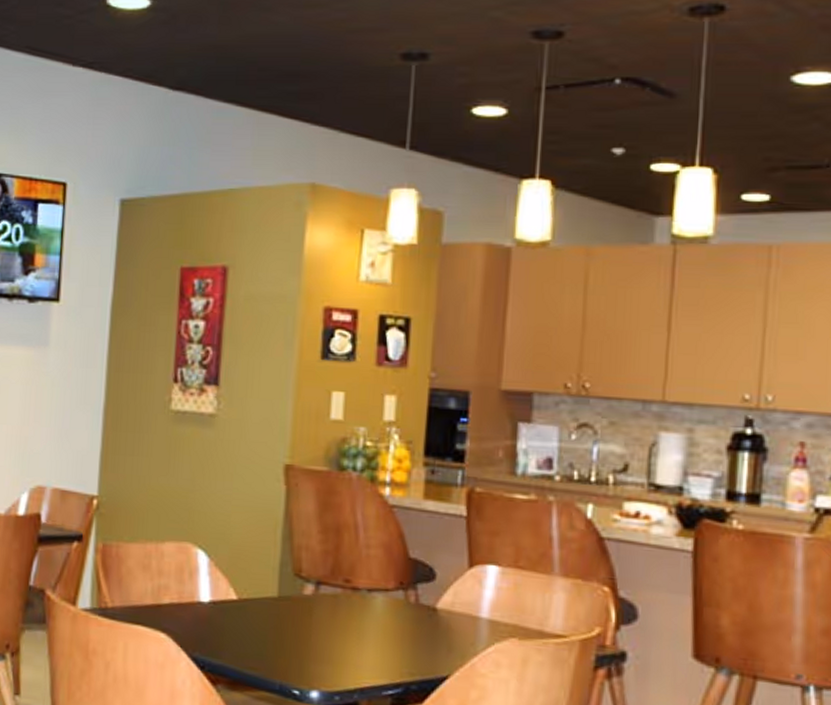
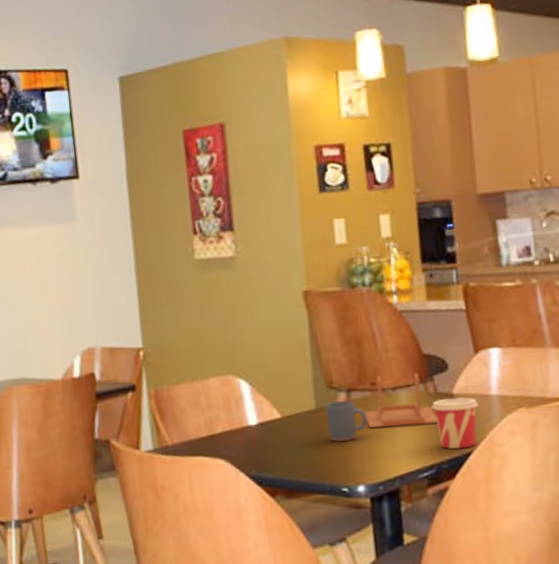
mug: none [287,592,334,640] -> present [325,400,367,443]
napkin holder: none [332,573,414,638] -> present [365,373,437,429]
cup: none [408,611,465,672] -> present [431,396,479,449]

